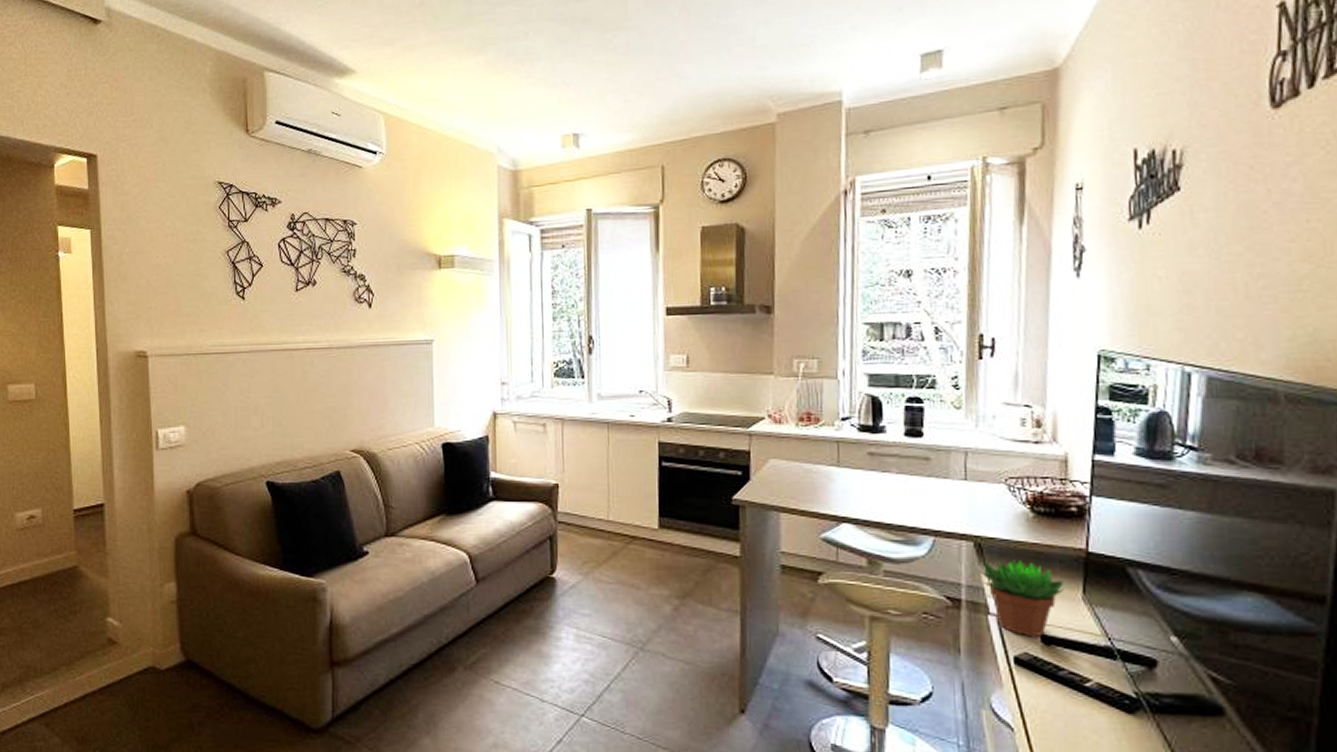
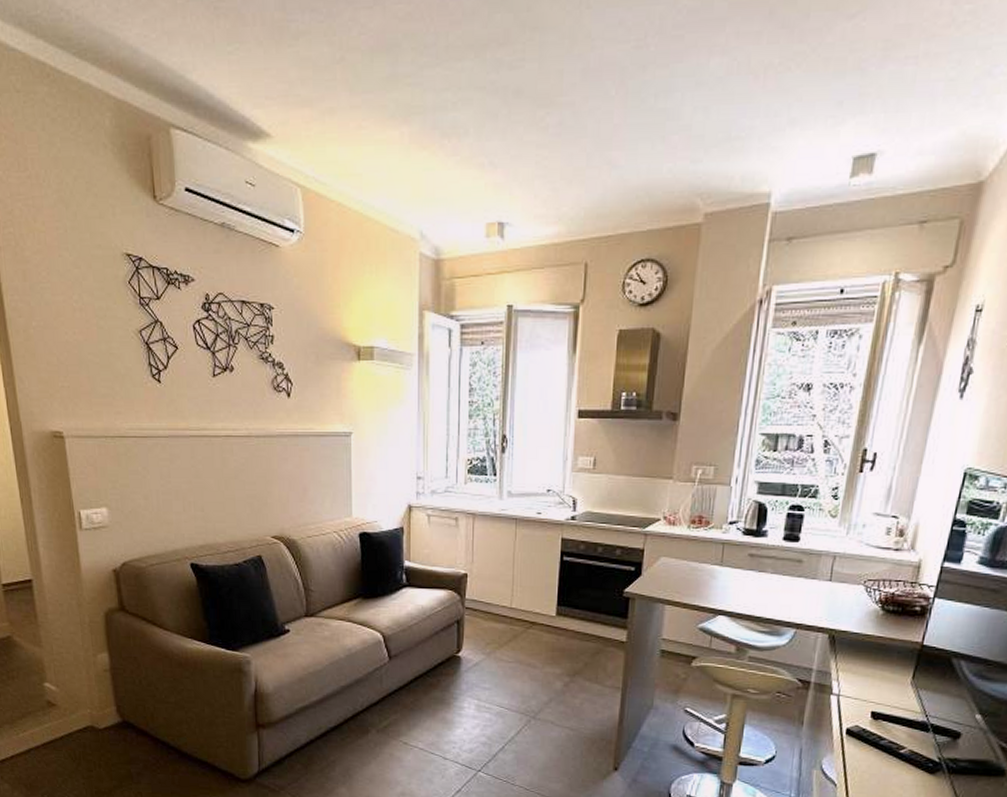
succulent plant: present [978,559,1064,638] -> none [829,650,898,714]

